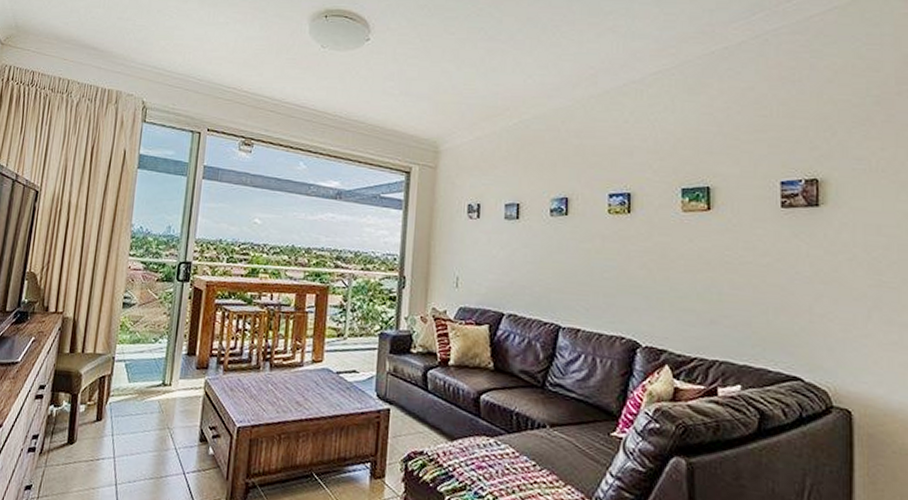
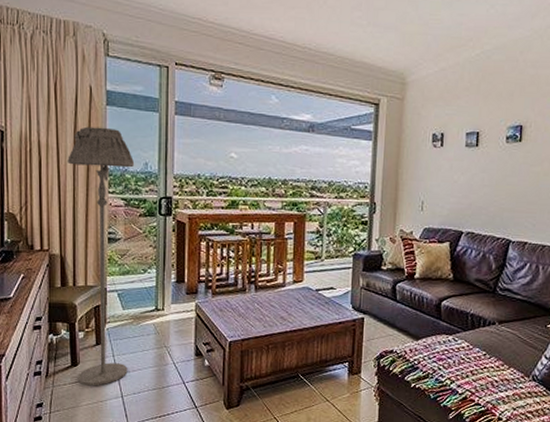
floor lamp: none [71,188,158,470] -> present [68,126,135,386]

